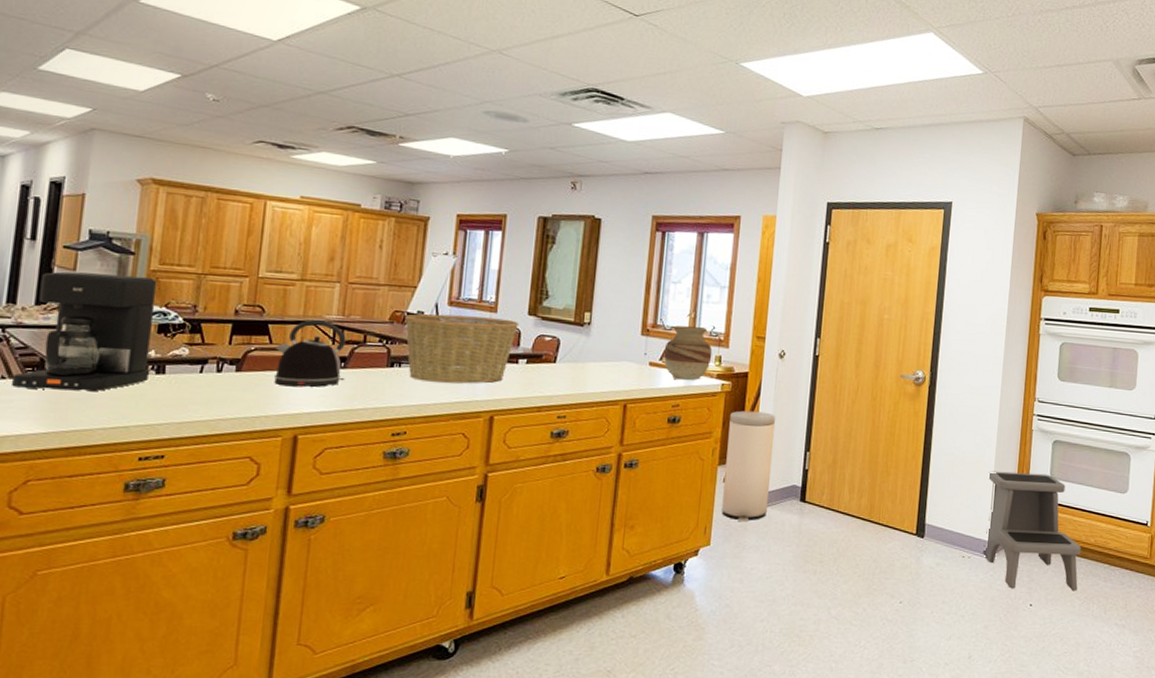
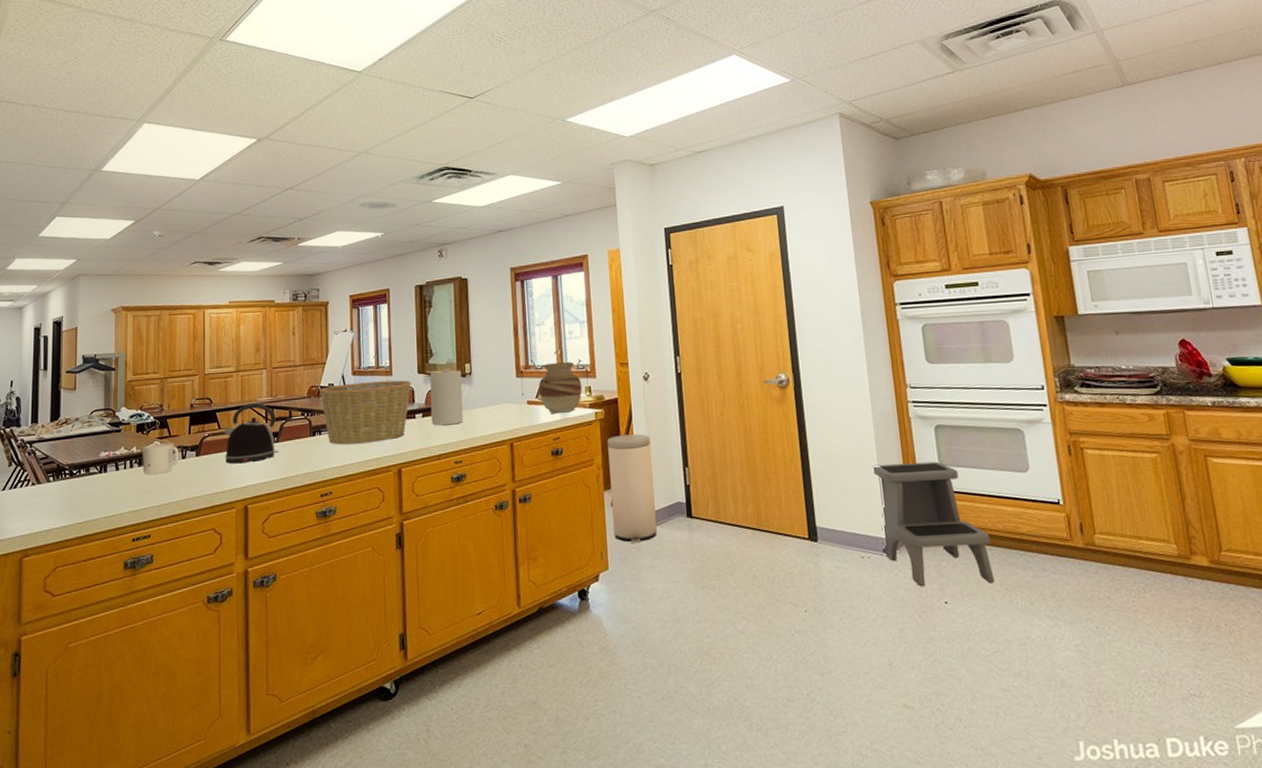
coffee maker: present [10,271,157,392] -> none [39,387,133,491]
mug: none [161,350,215,386] -> present [142,443,180,474]
paper towel holder: none [536,313,580,377] -> present [430,368,463,426]

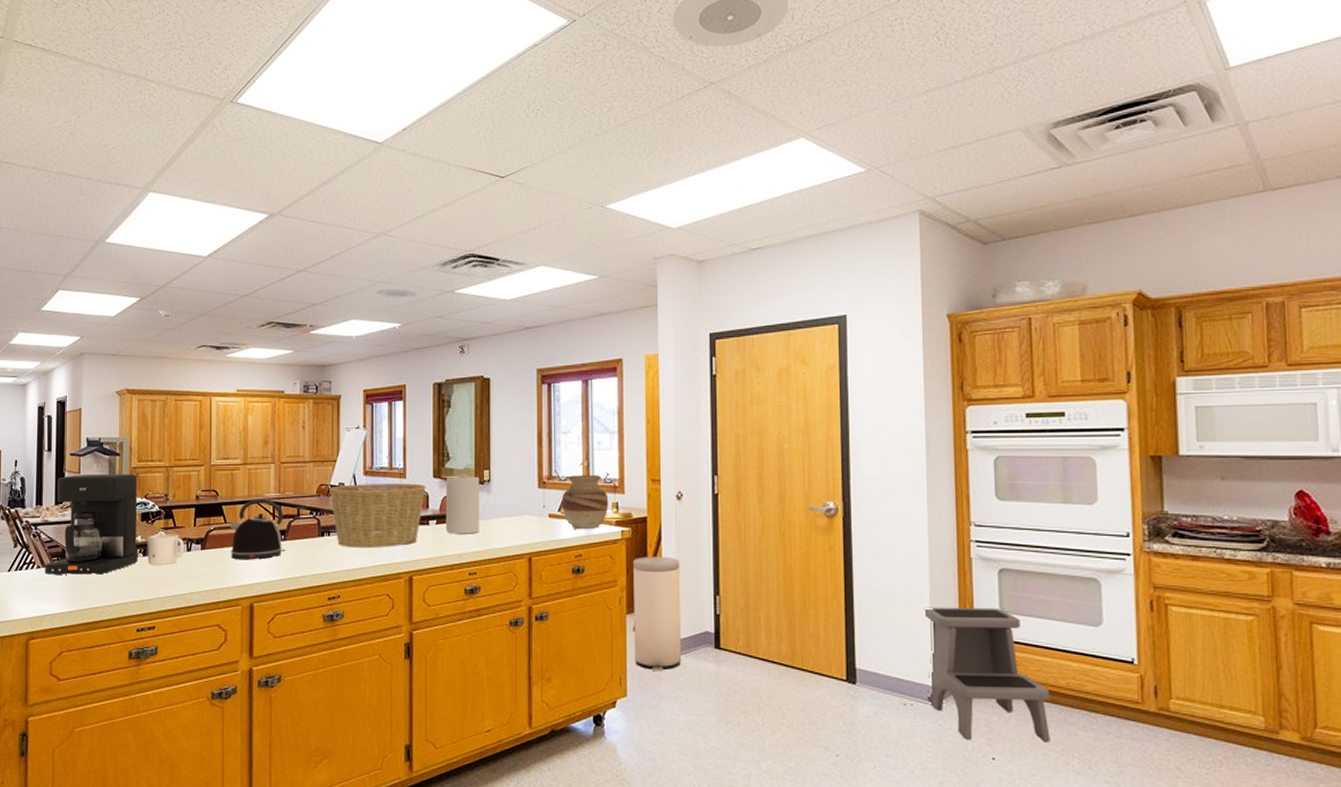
coffee maker: none [39,387,133,491] -> present [44,474,138,575]

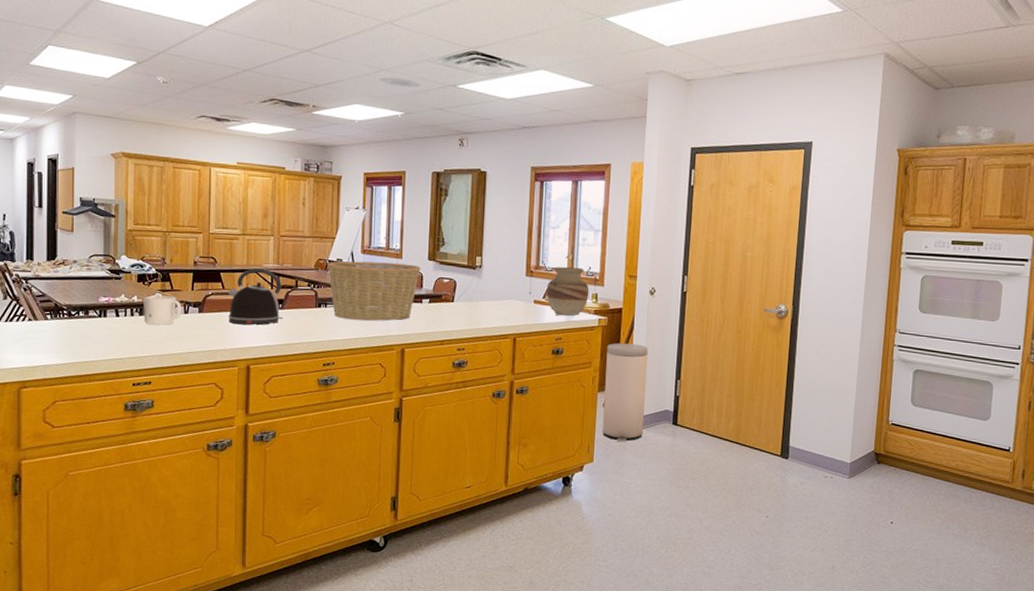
coffee maker: present [44,474,138,575] -> none [36,233,134,331]
paper towel holder: present [445,474,480,534] -> none [437,258,472,314]
step stool: present [924,607,1051,743] -> none [845,398,942,511]

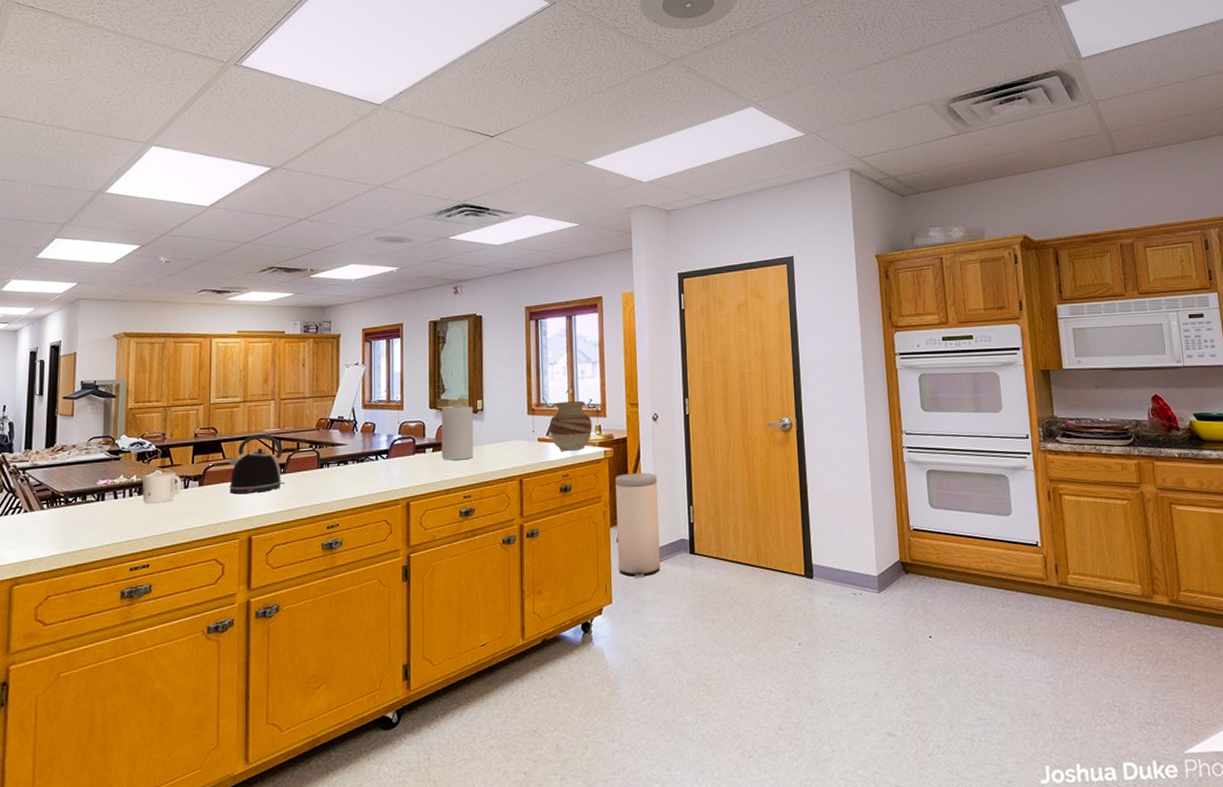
basket: present [327,261,421,321] -> none [328,414,422,478]
paper towel holder: none [437,258,472,314] -> present [441,404,474,461]

